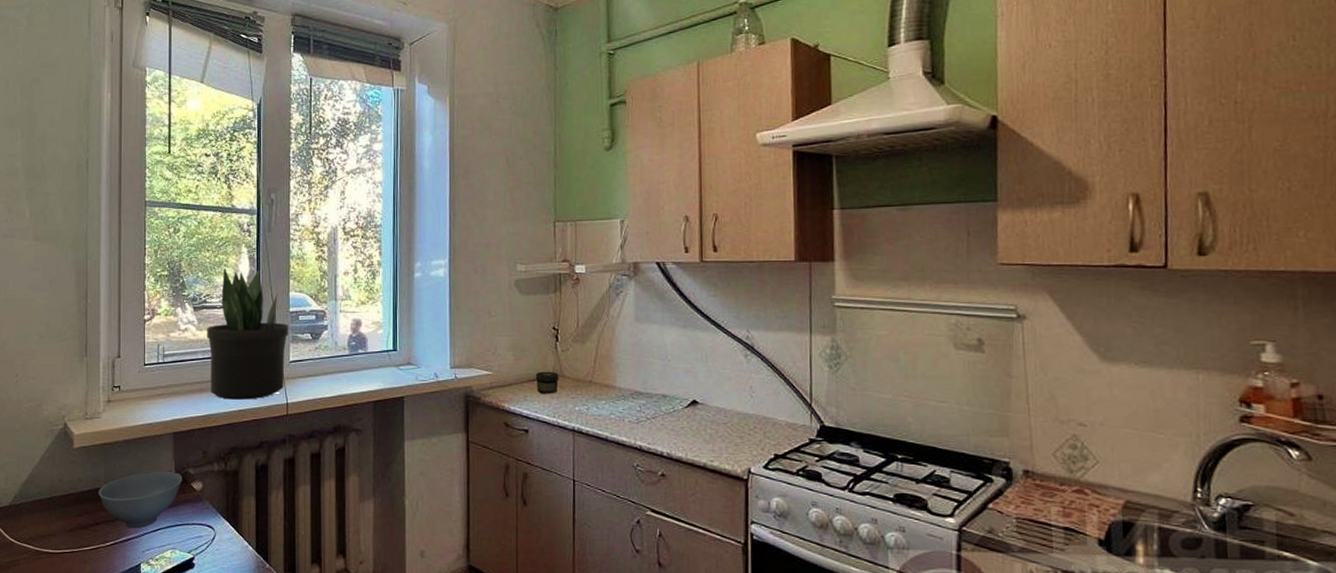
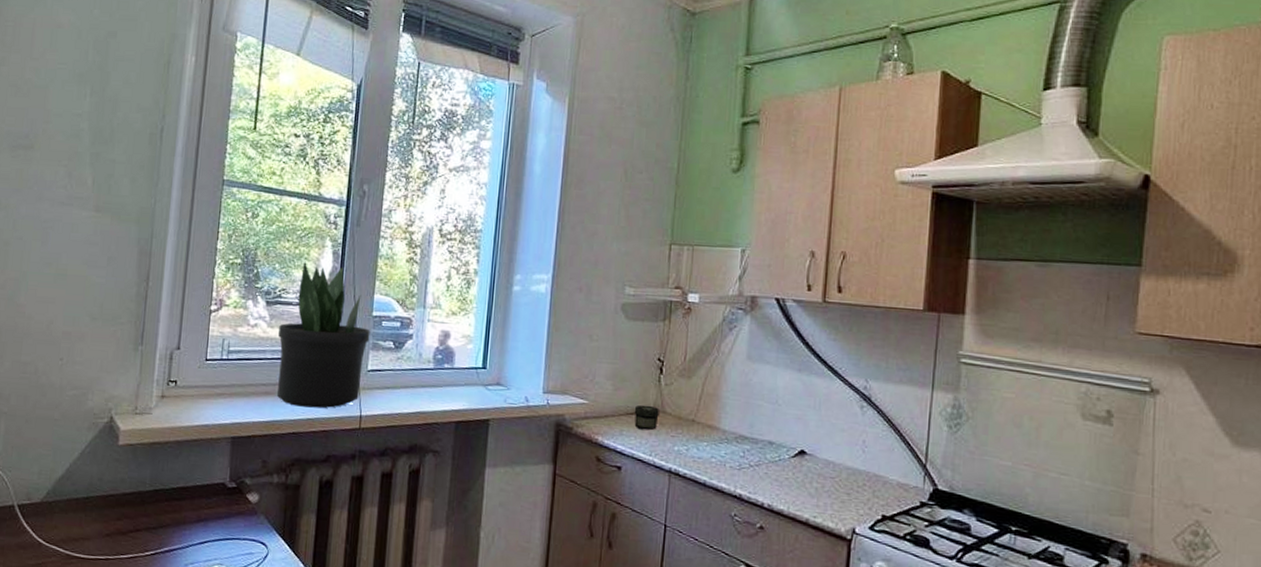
bowl: present [98,471,182,529] -> none [142,477,237,539]

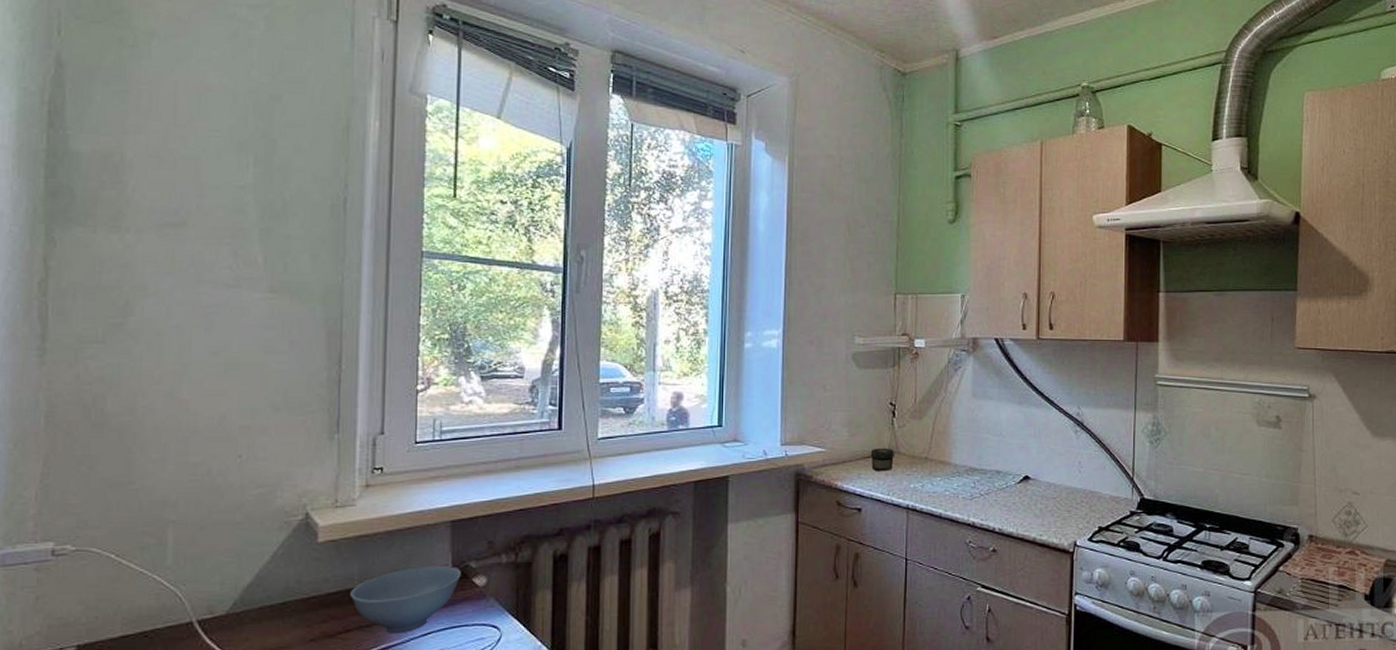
bowl: none [142,477,237,539] -> present [350,565,461,634]
planter: present [277,262,370,408] -> none [497,333,598,482]

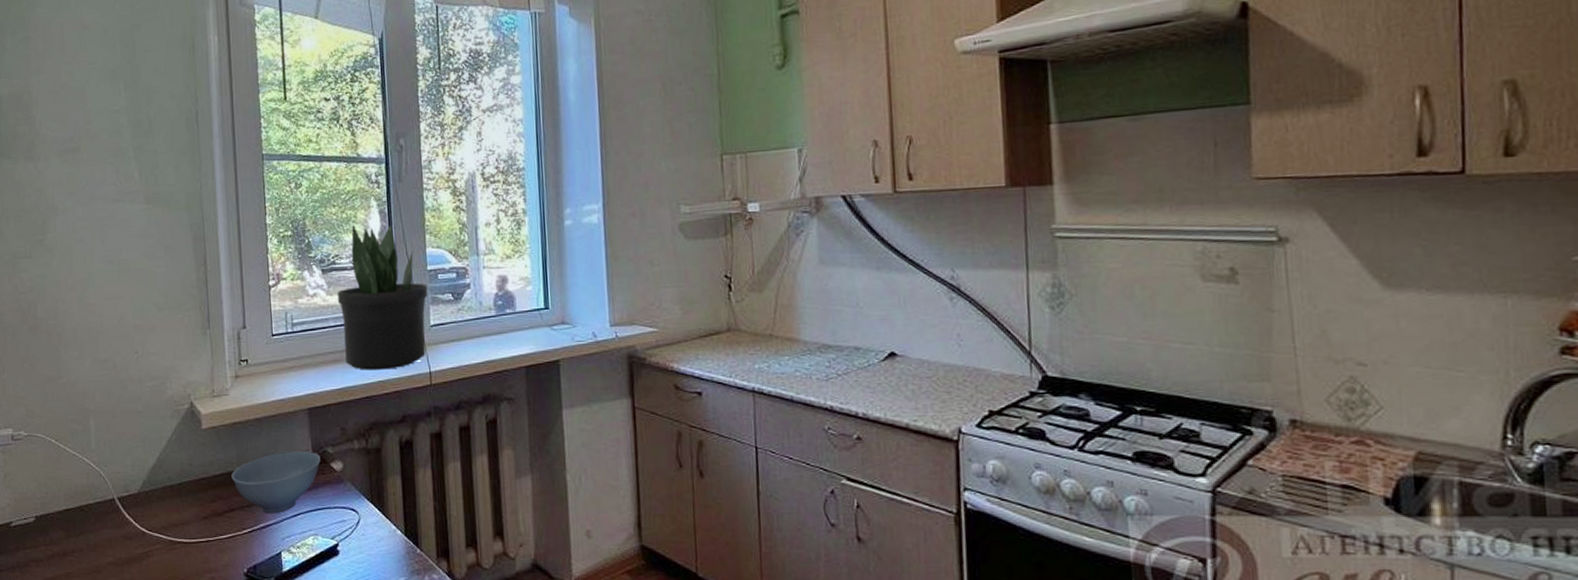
planter: none [497,333,598,482] -> present [338,224,428,370]
jar: present [870,448,894,472] -> none [707,325,734,352]

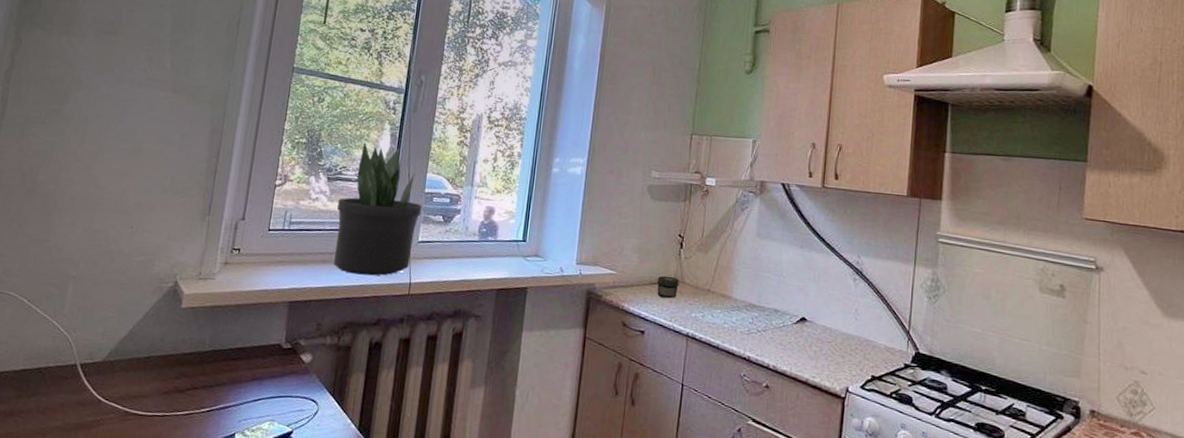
bowl: present [231,451,321,514] -> none [201,339,292,397]
jar: none [707,325,734,352] -> present [657,275,679,299]

